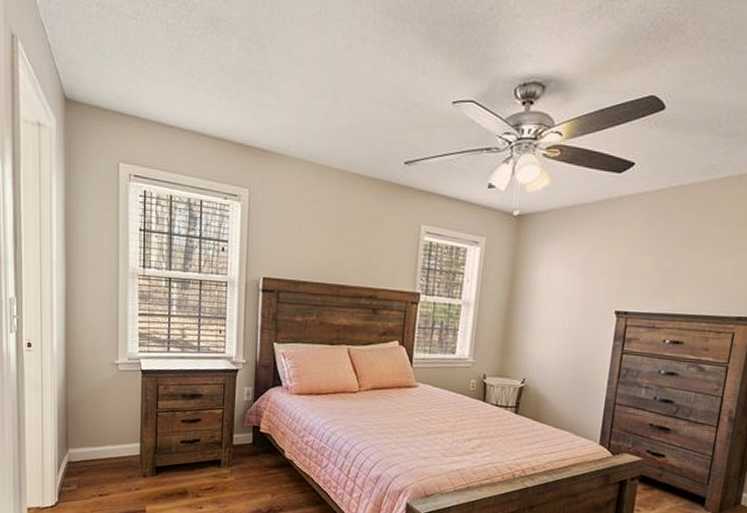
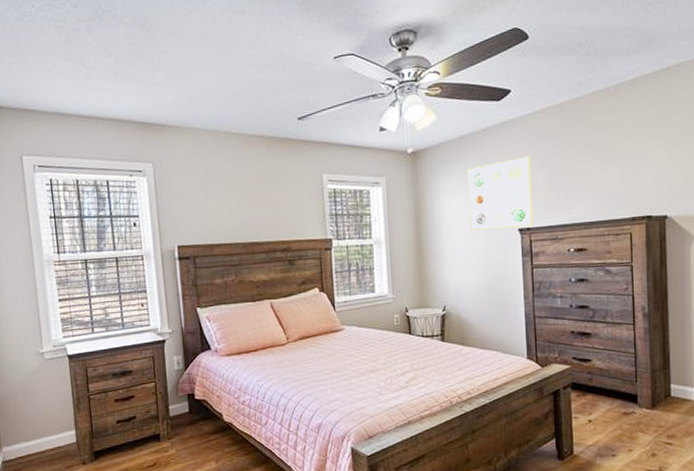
wall art: none [565,236,643,310] -> present [467,156,534,230]

